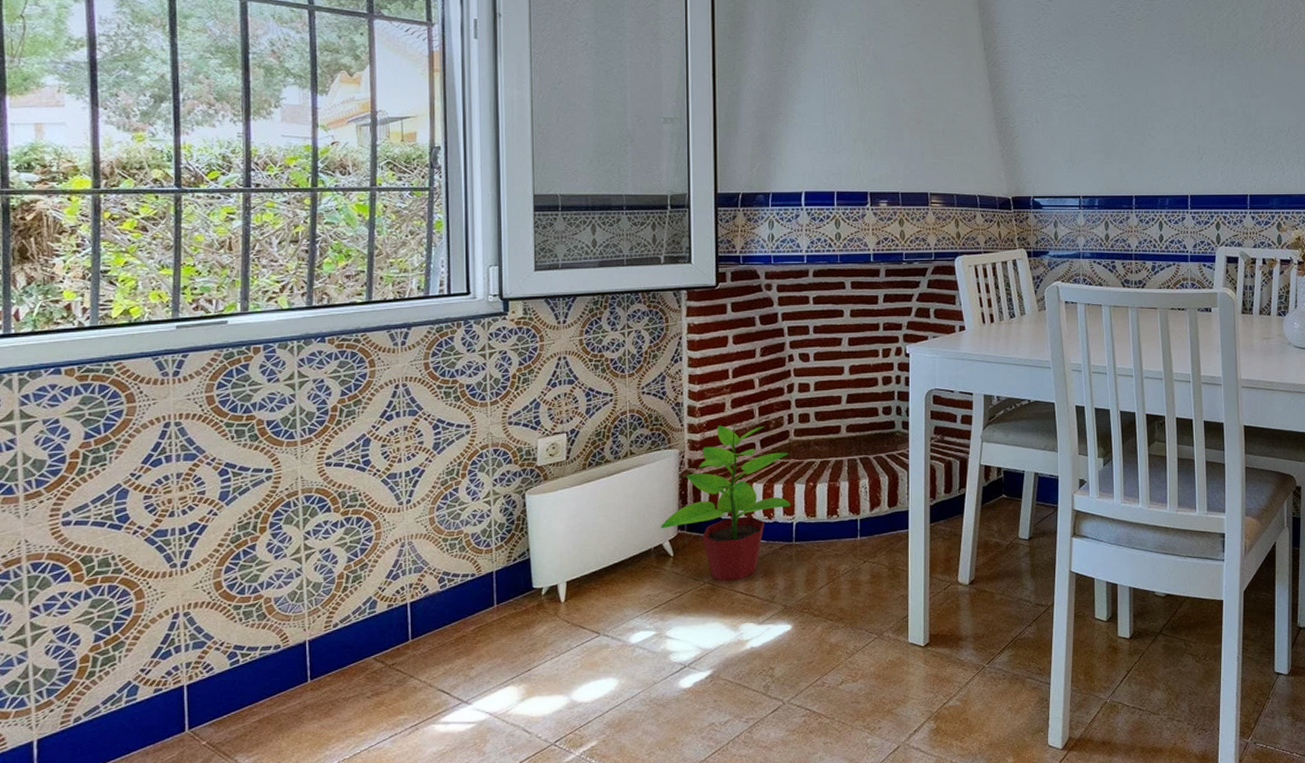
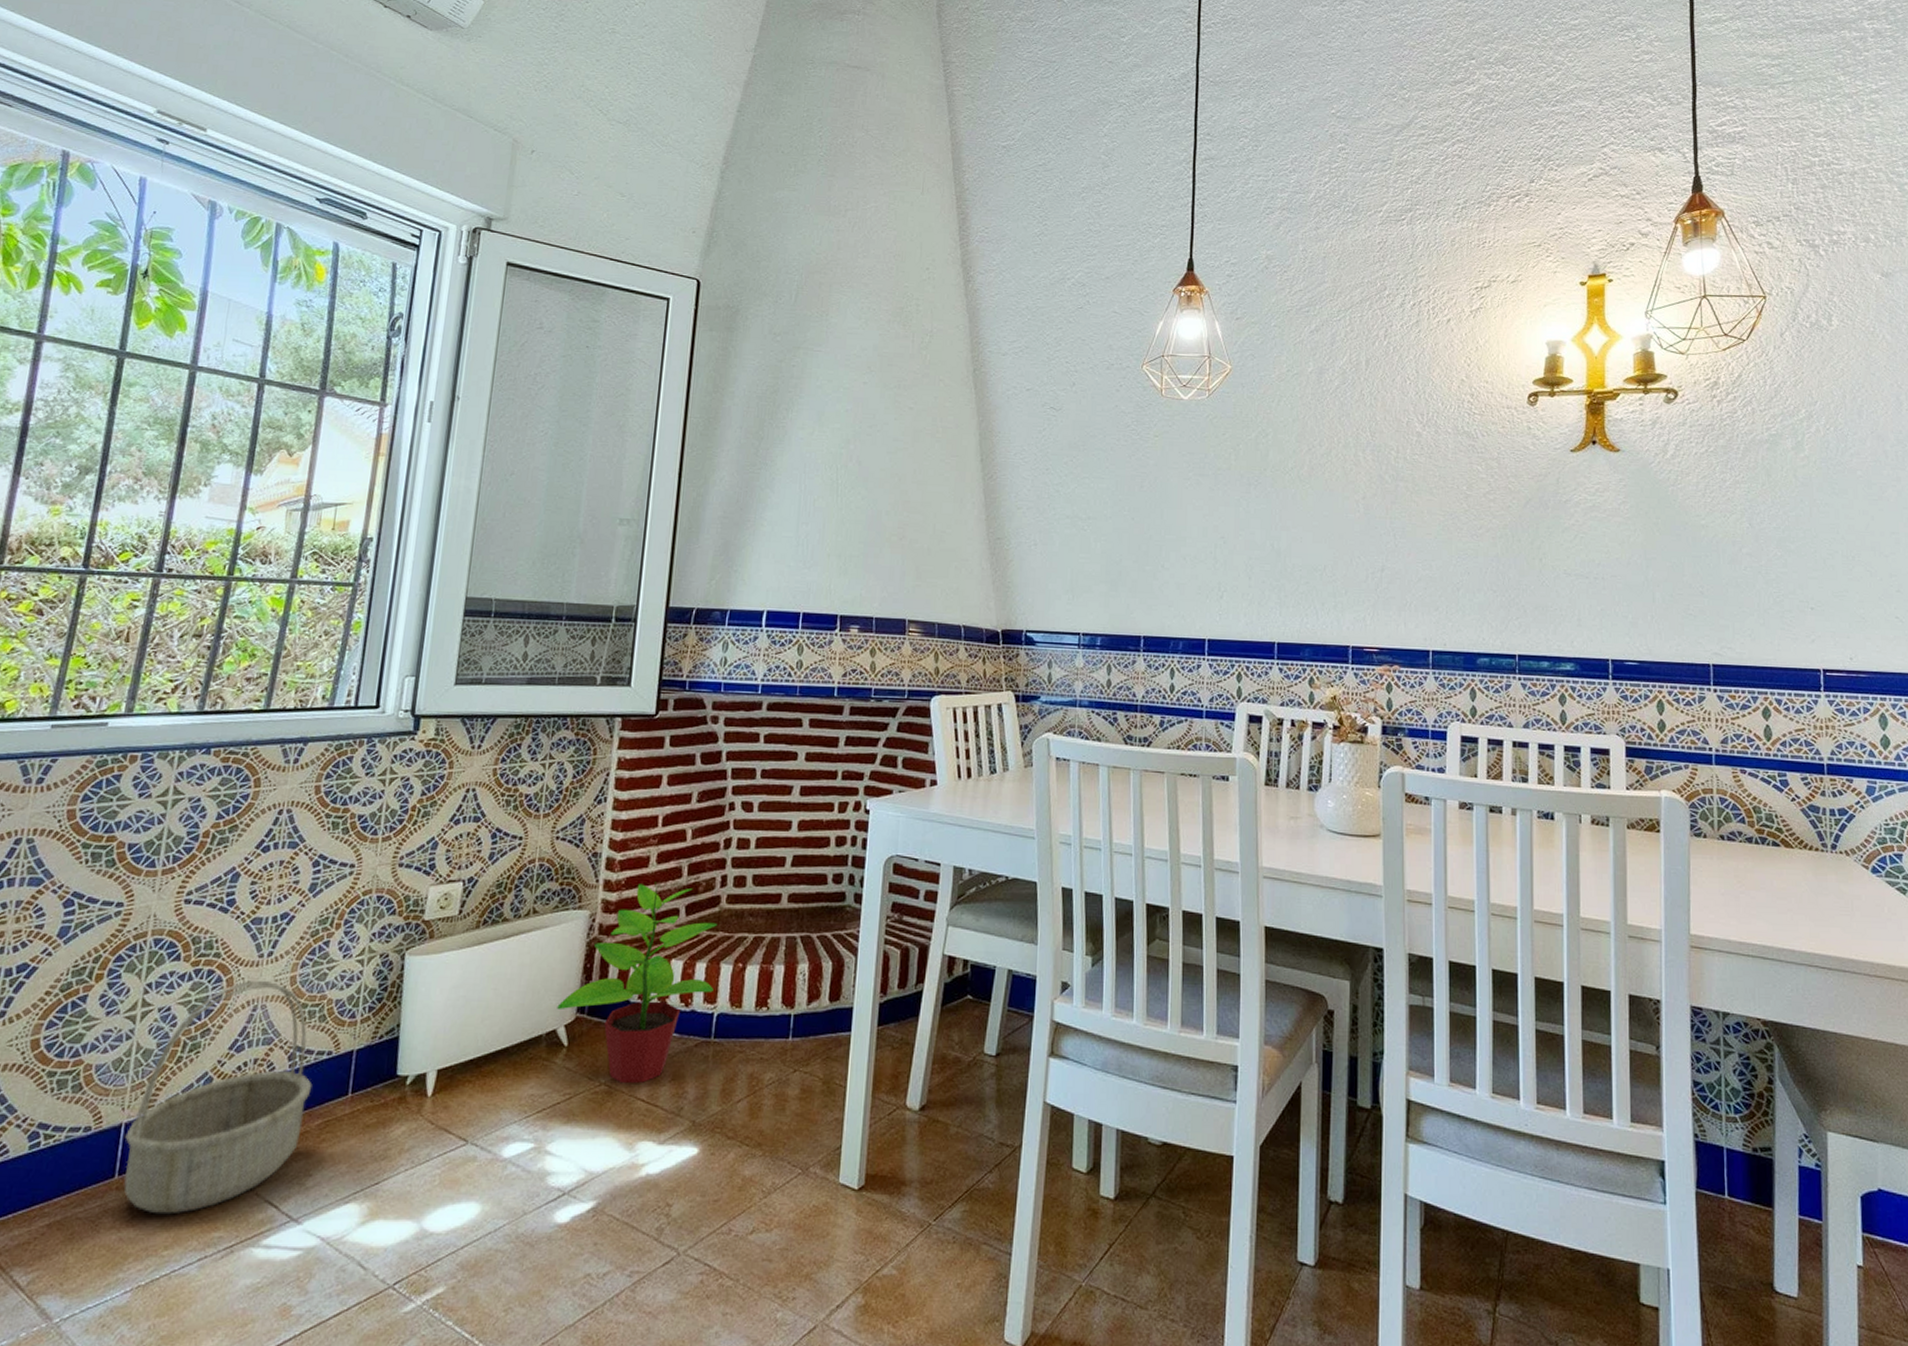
basket: none [310,522,463,706] -> present [123,980,313,1215]

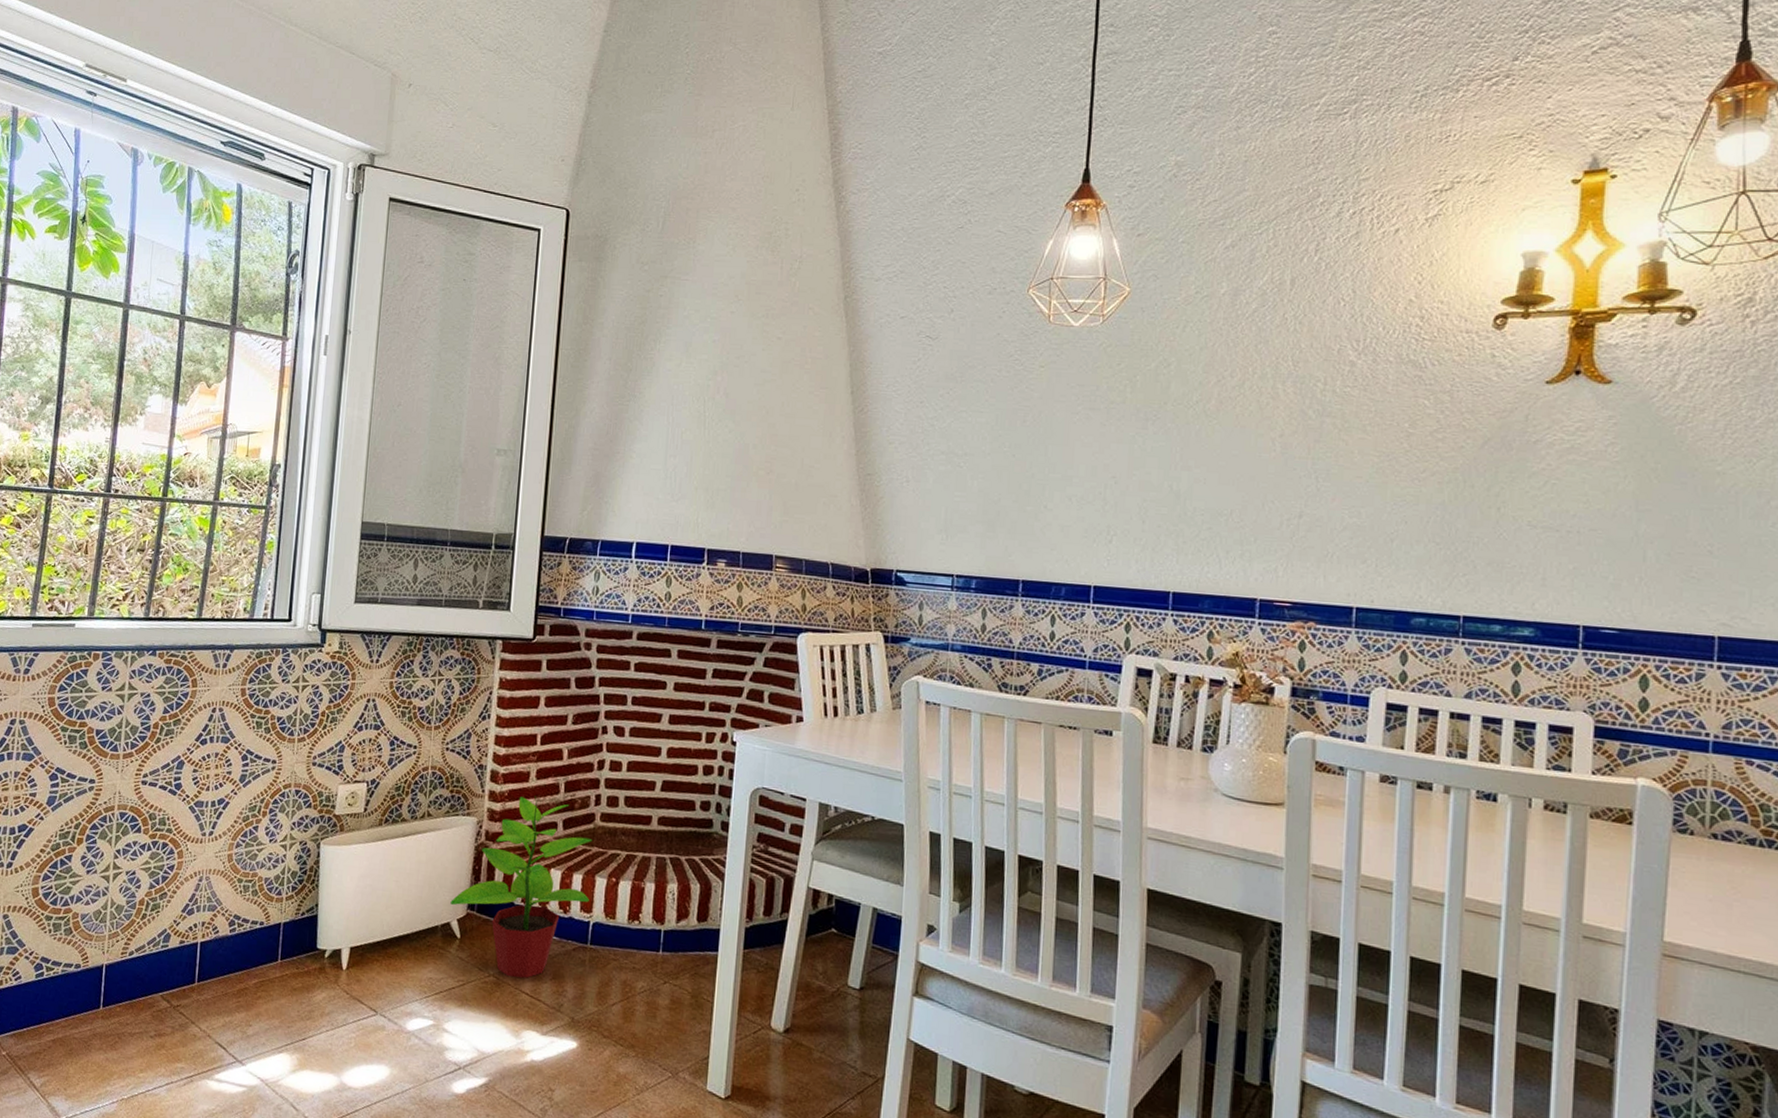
basket: present [123,980,313,1215] -> none [106,855,249,1044]

